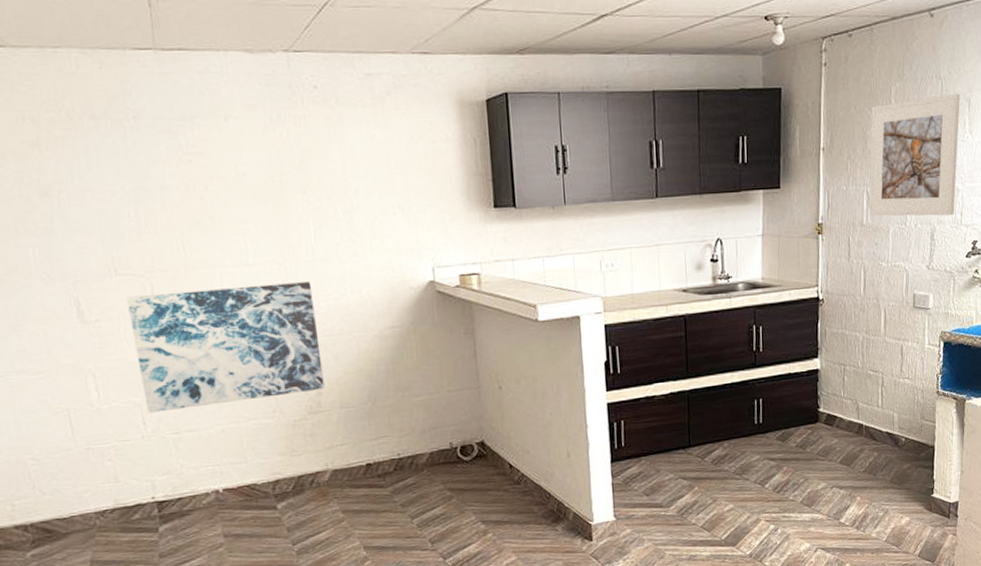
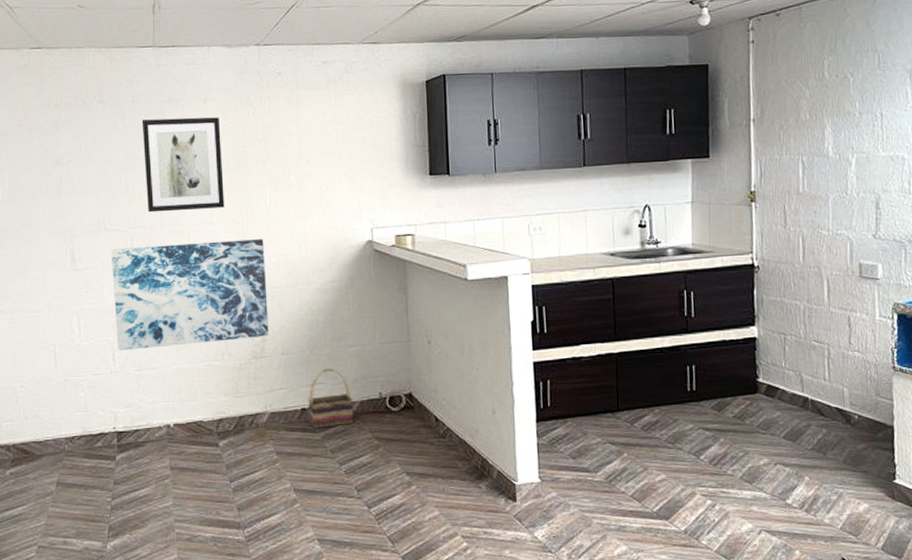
wall art: none [148,138,262,253] -> present [141,117,225,213]
basket: none [372,420,424,483] -> present [308,368,354,428]
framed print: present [868,93,960,216] -> none [803,65,901,185]

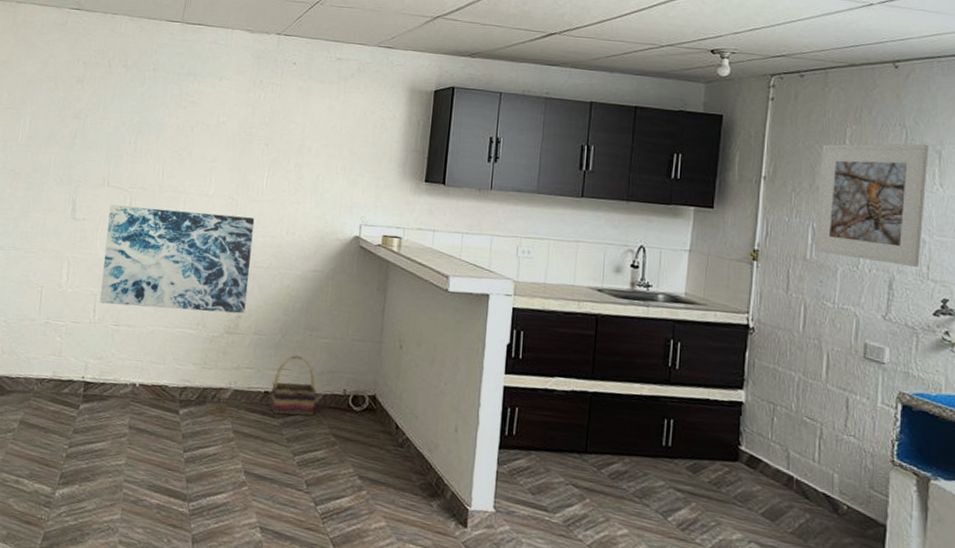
wall art: present [141,117,225,213] -> none [150,88,232,182]
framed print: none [803,65,901,185] -> present [813,143,929,268]

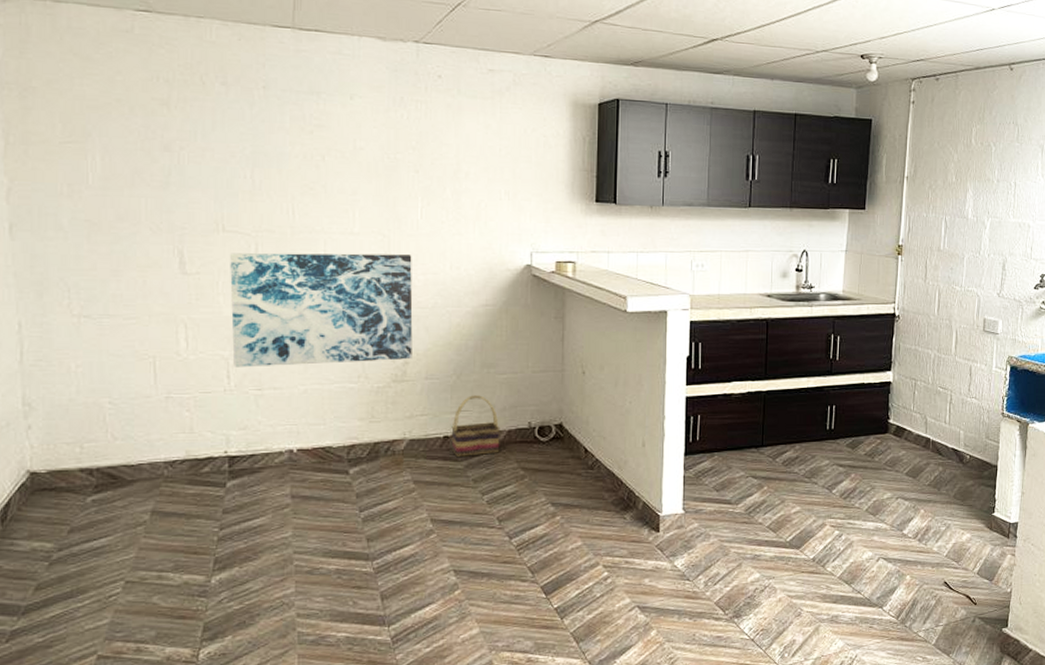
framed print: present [813,143,929,268] -> none [946,139,1034,250]

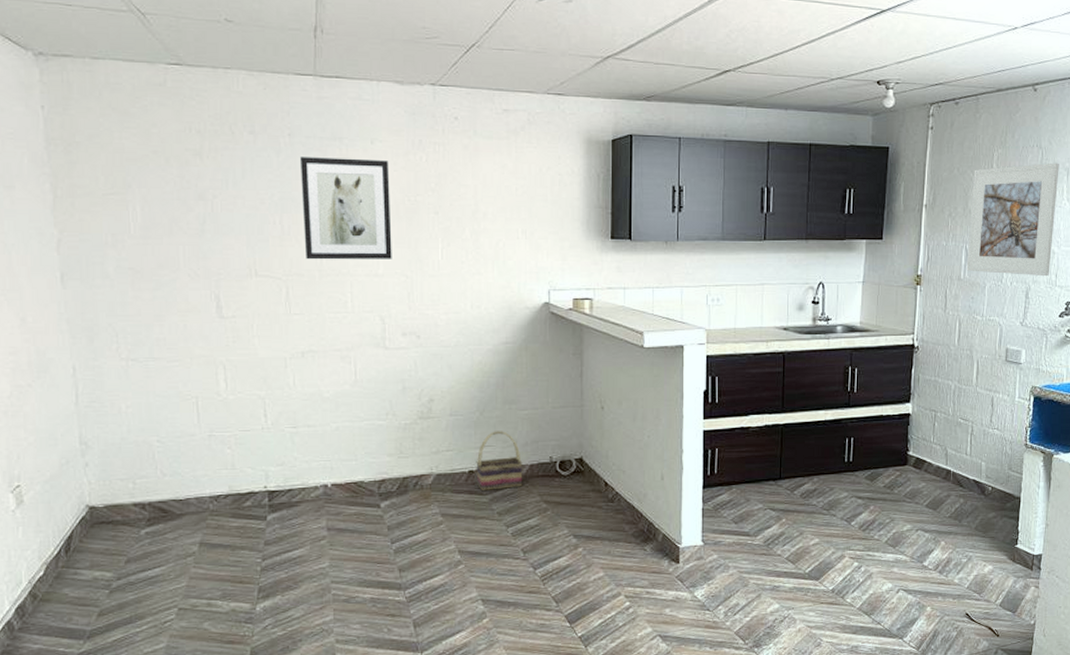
wall art: present [230,253,413,367] -> none [263,295,437,406]
wall art: none [274,110,369,217] -> present [299,157,392,260]
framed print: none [946,139,1034,250] -> present [966,162,1059,277]

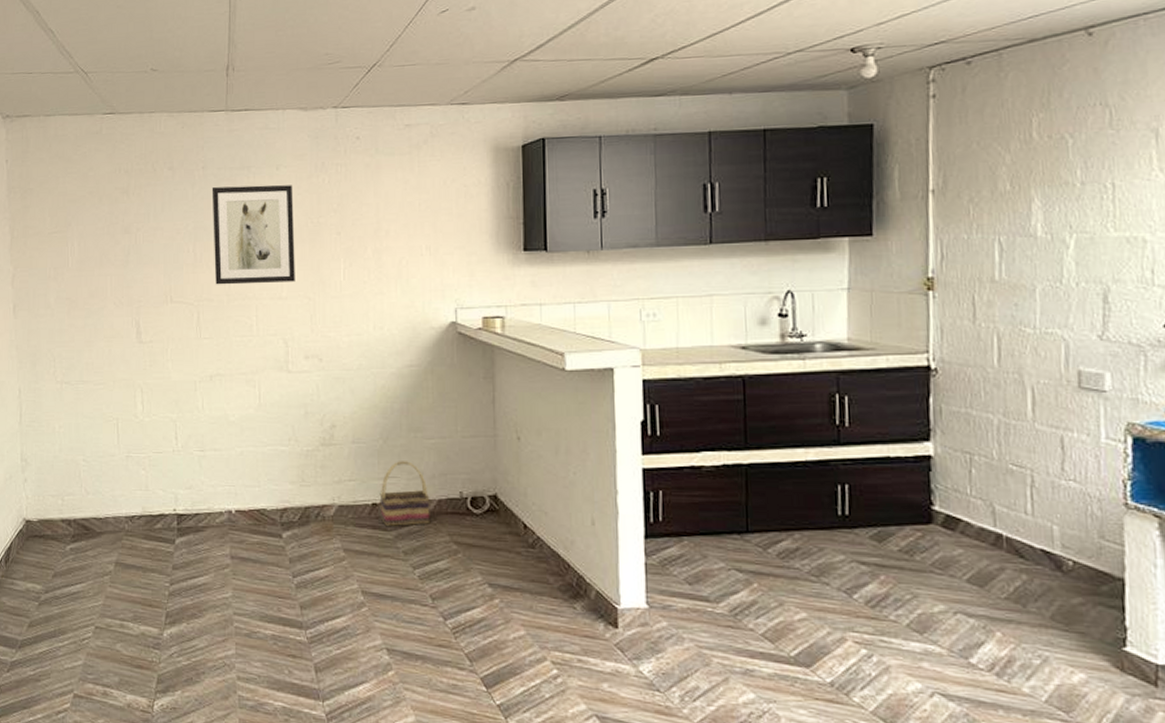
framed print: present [966,162,1059,277] -> none [1002,123,1142,274]

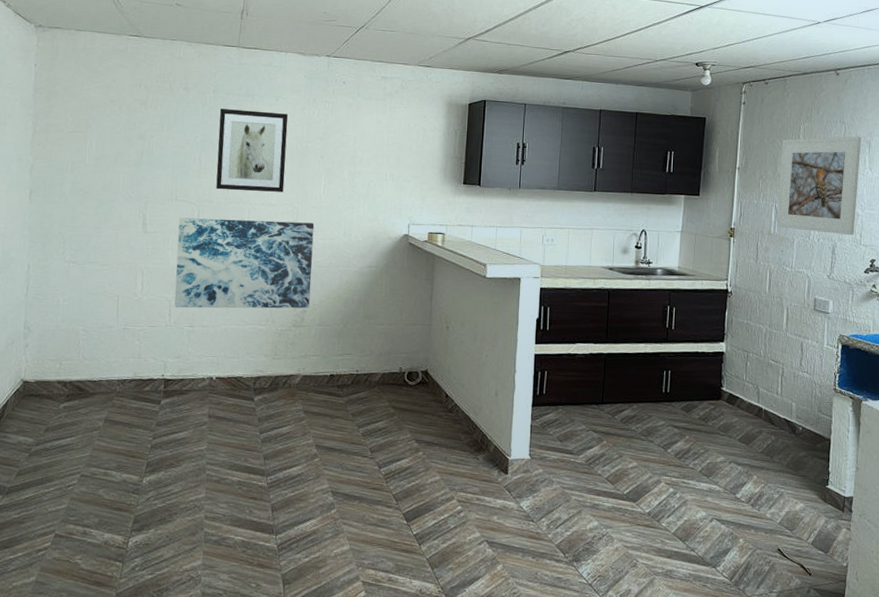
wall art: none [177,317,339,429] -> present [174,217,315,309]
basket: present [379,461,430,526] -> none [336,341,376,394]
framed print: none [1002,123,1142,274] -> present [776,136,861,236]

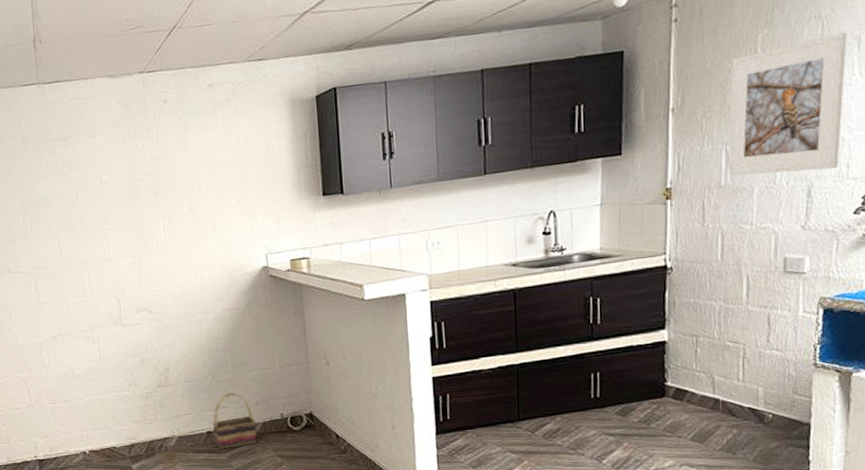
wall art: present [174,217,315,309] -> none [17,272,172,386]
wall art: present [216,109,288,192] -> none [33,152,121,253]
basket: none [336,341,376,394] -> present [212,392,258,449]

